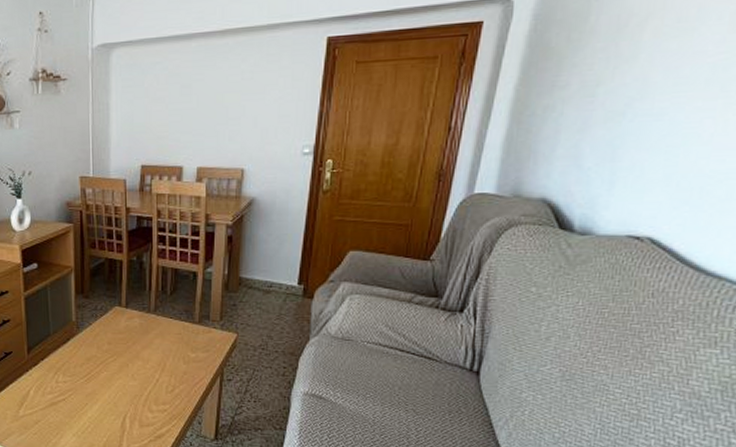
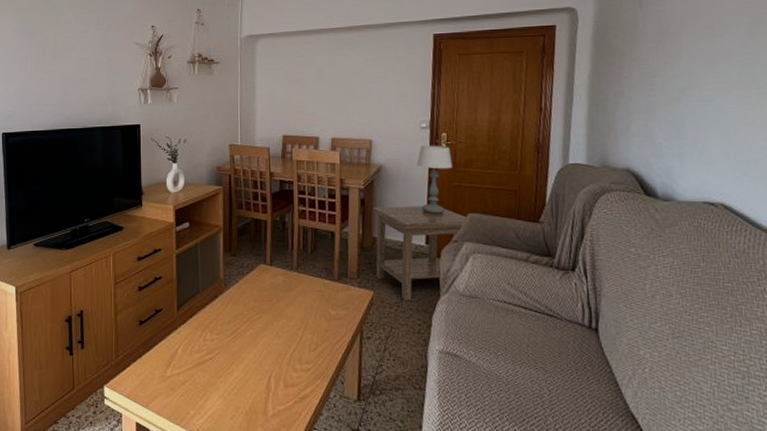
side table: none [240,243,348,344] -> present [373,206,468,301]
table lamp: none [295,174,336,252] -> present [417,145,452,214]

